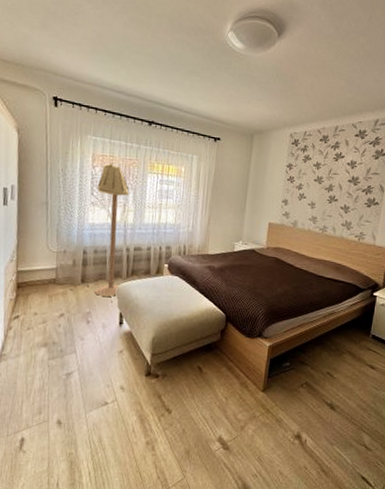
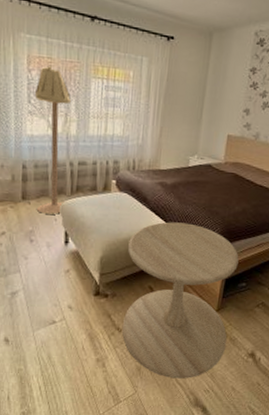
side table: none [171,303,282,463] -> present [122,222,239,379]

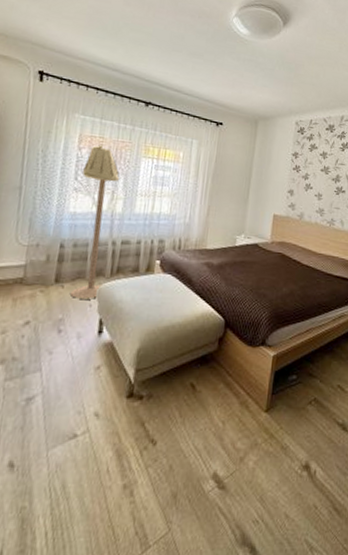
side table: present [122,222,239,379] -> none [157,306,288,507]

